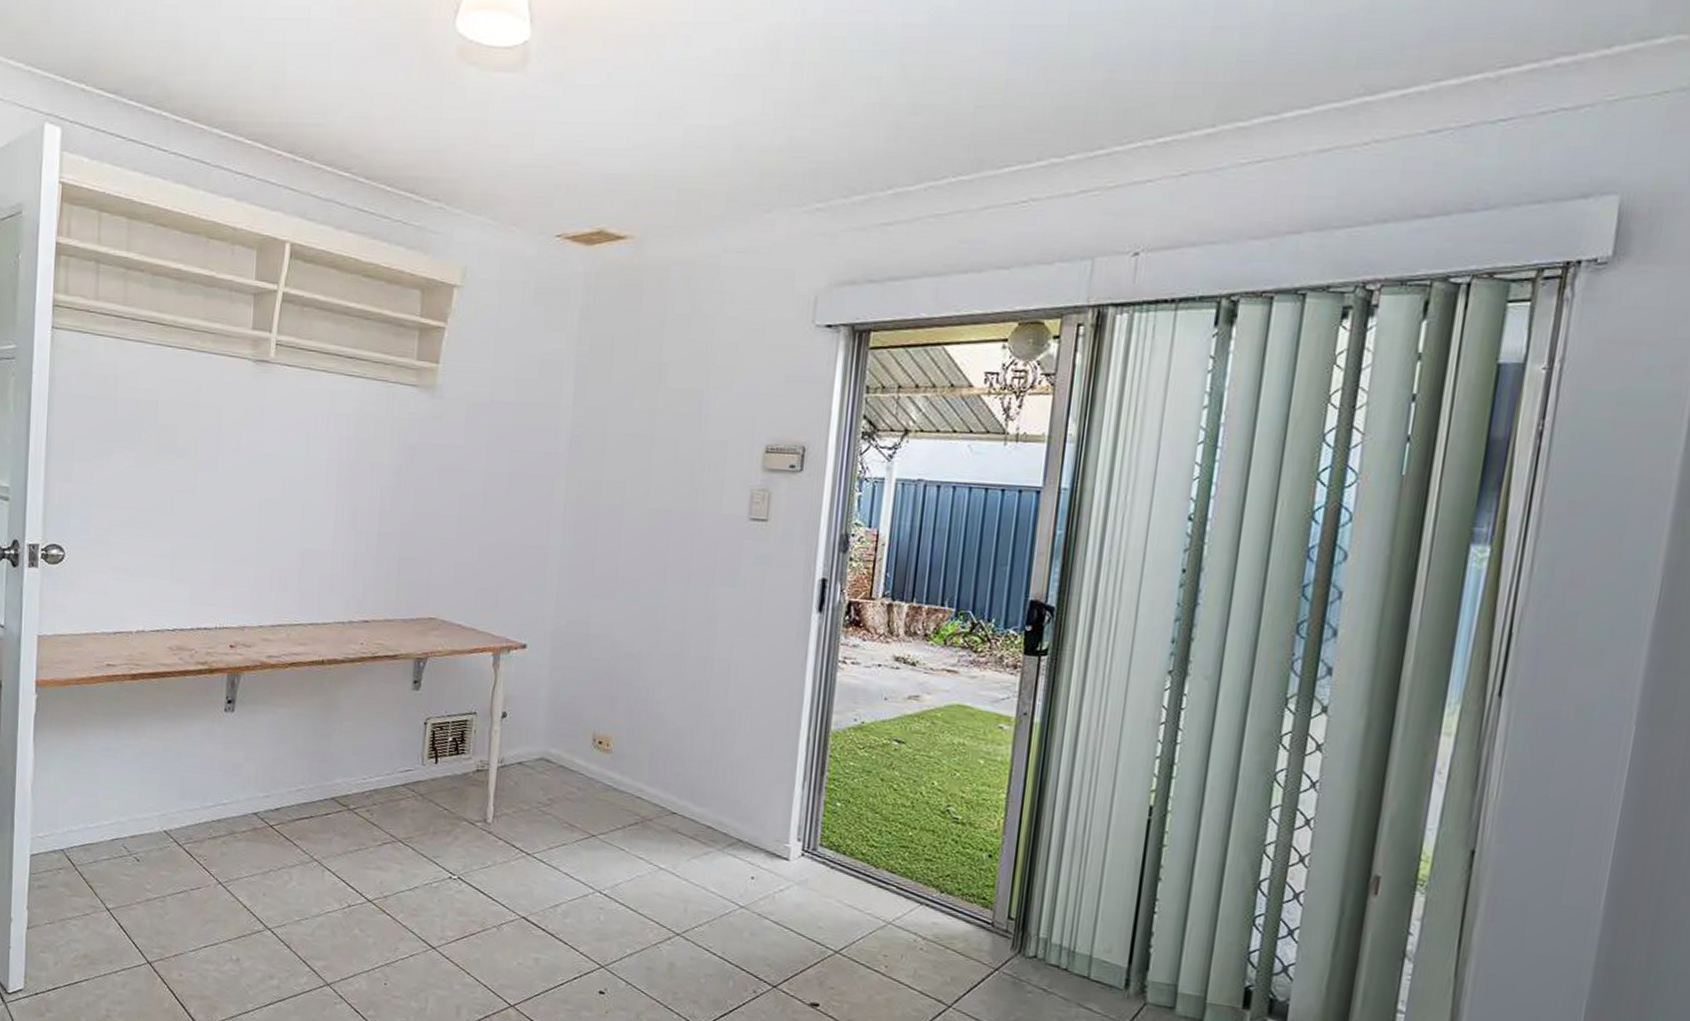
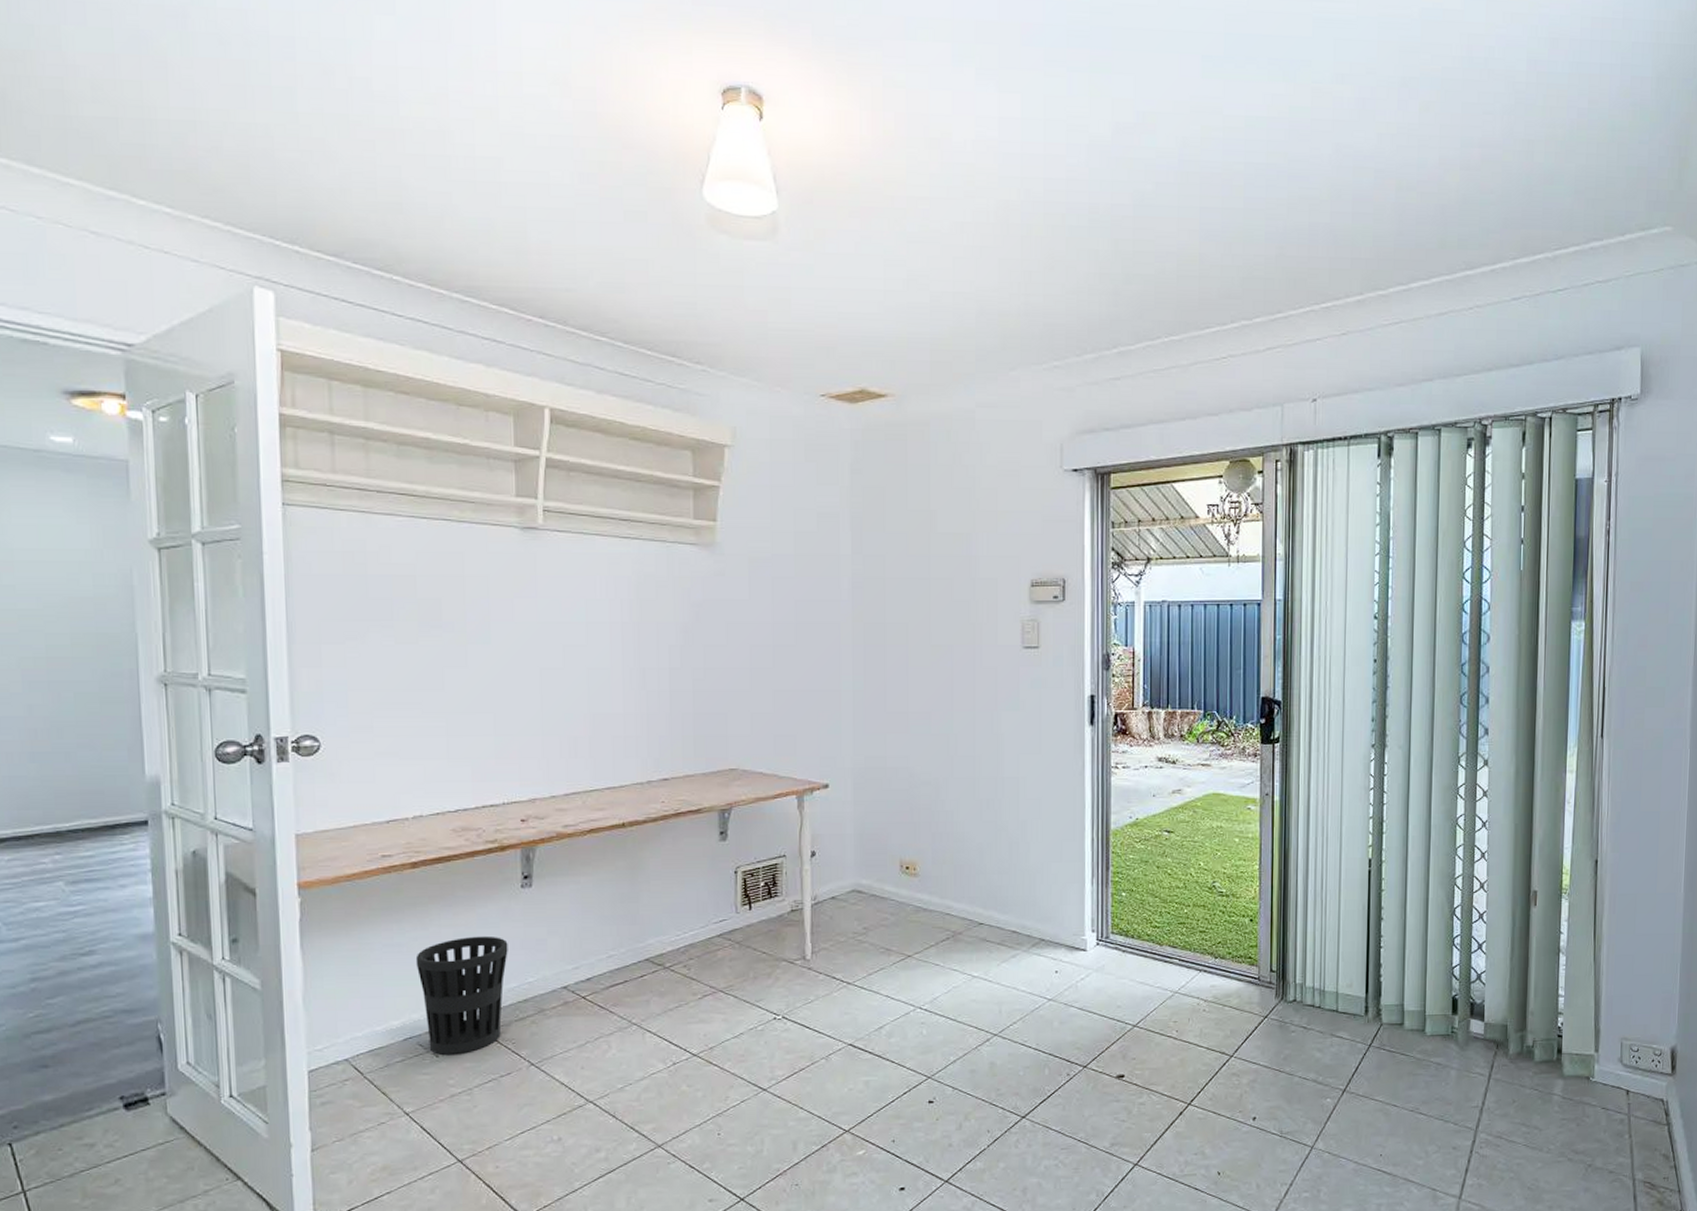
wastebasket: none [127,751,208,862] -> present [415,936,508,1055]

